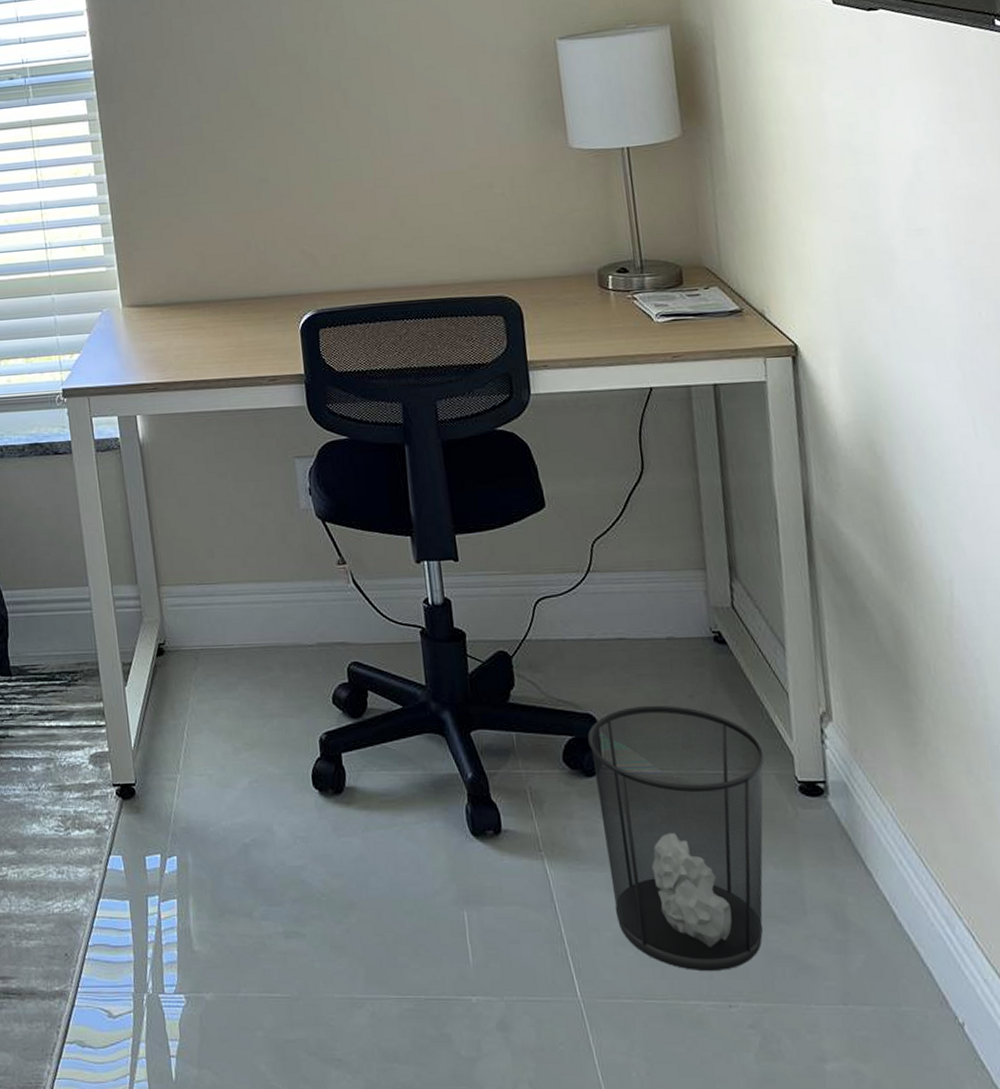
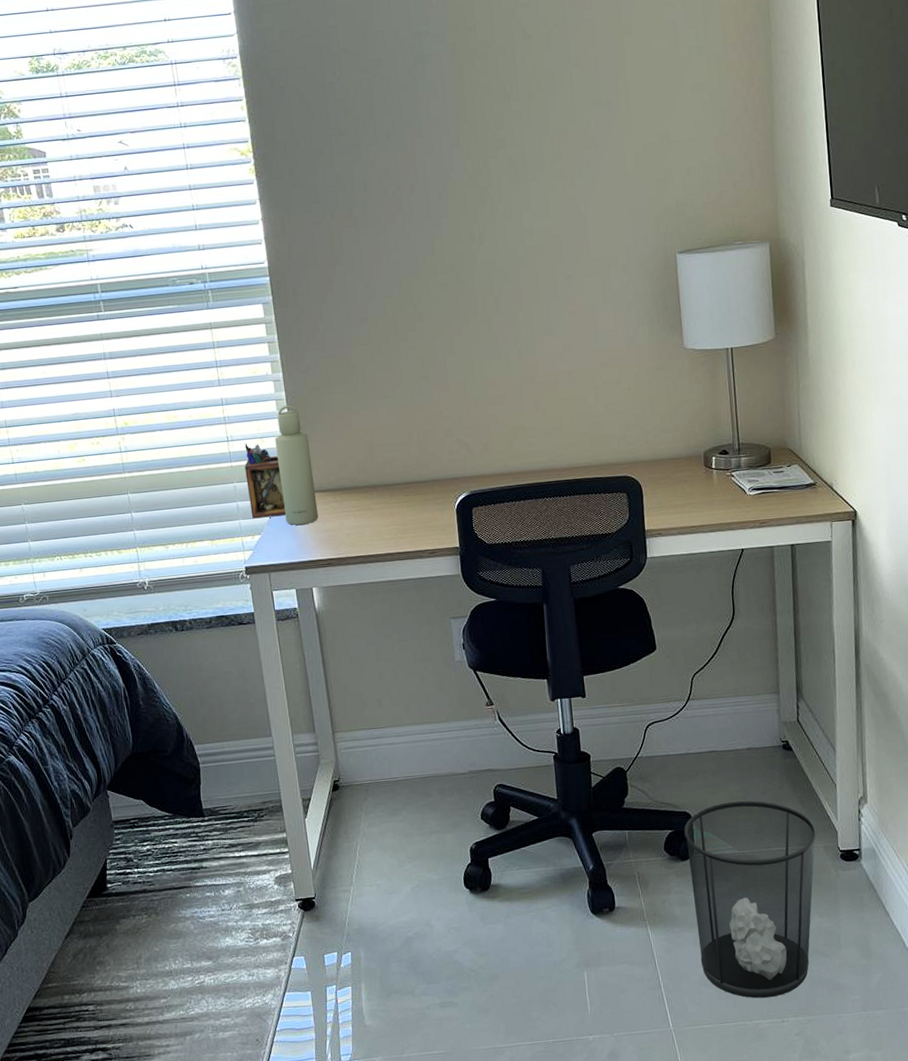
desk organizer: none [64,250,108,335] -> present [244,442,286,519]
bottle: none [97,209,144,344] -> present [275,405,319,525]

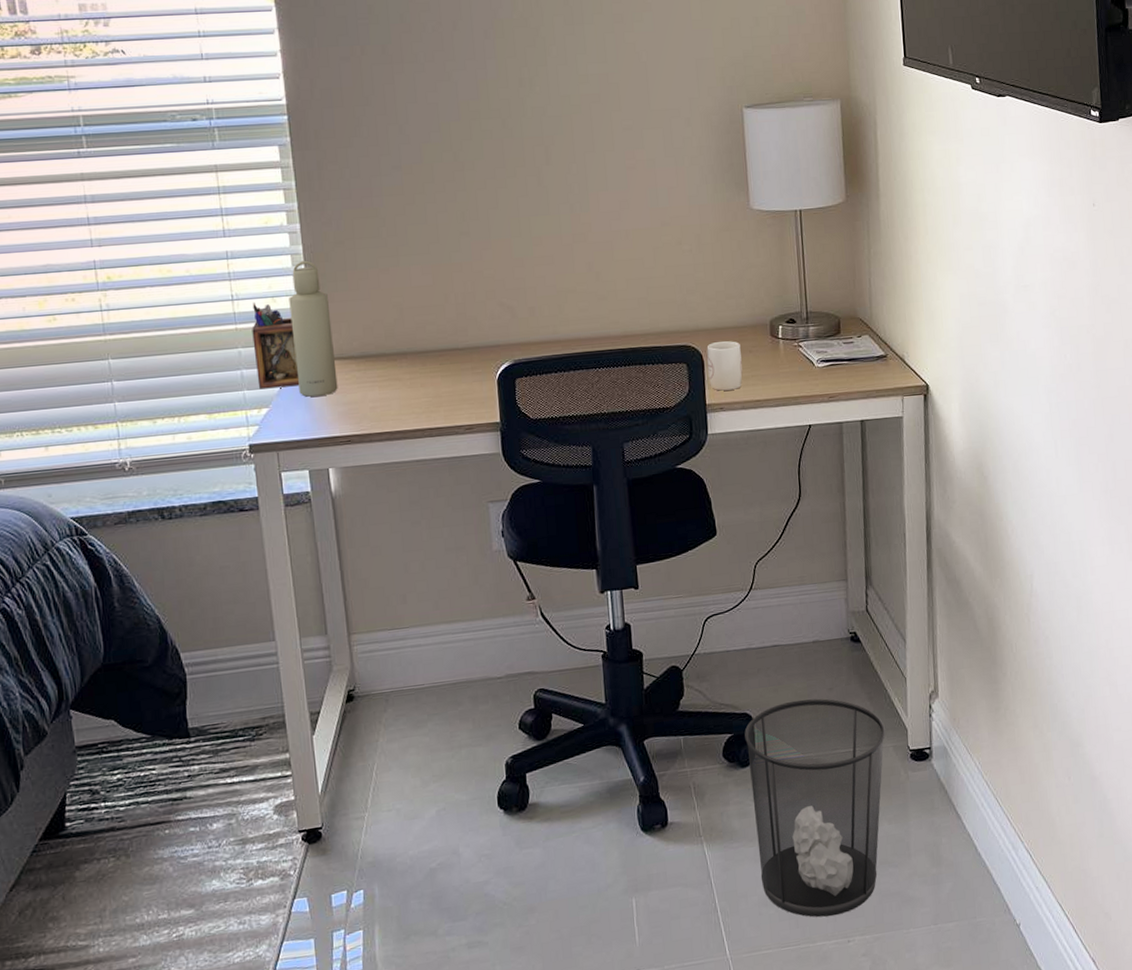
mug: none [645,471,679,518] -> present [706,340,743,391]

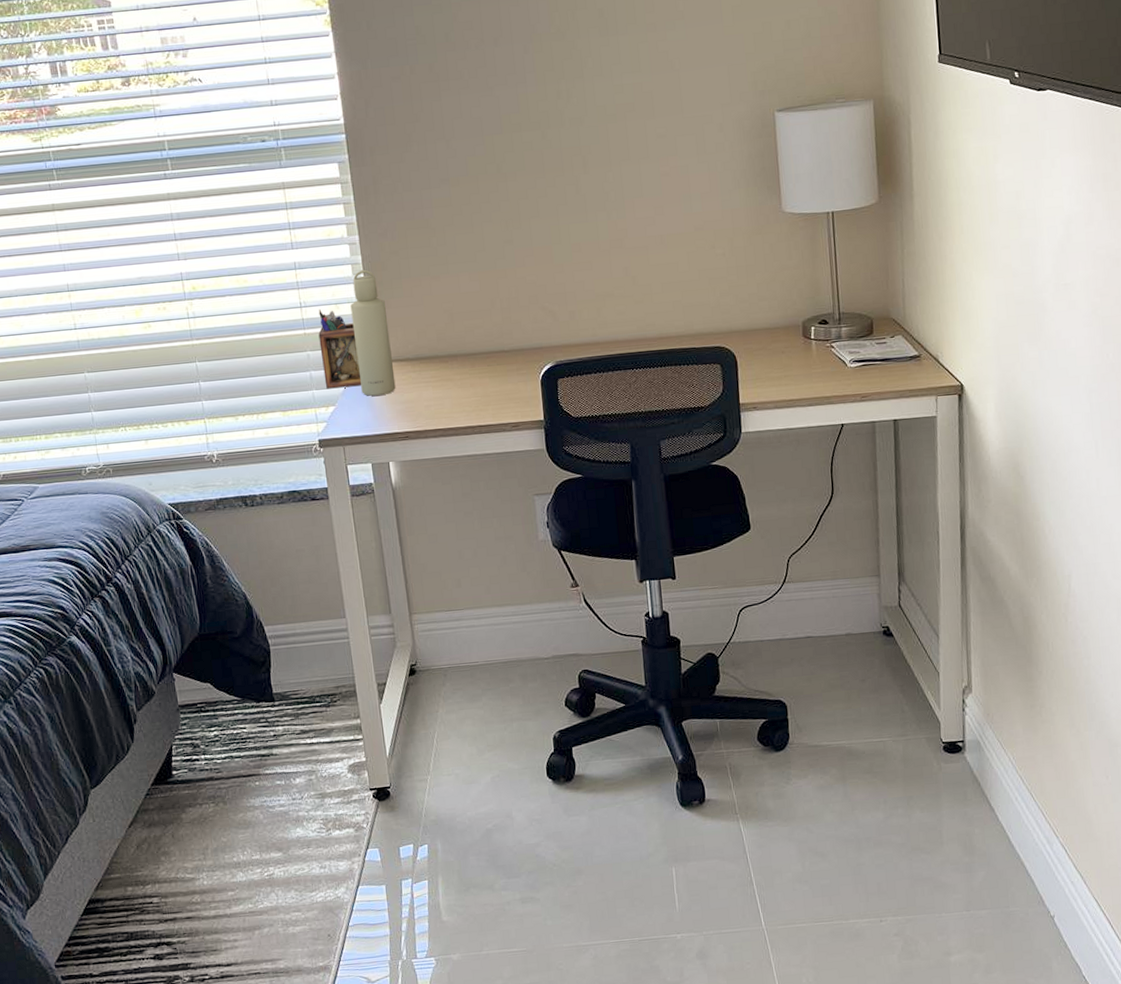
mug: present [706,340,743,391] -> none [740,342,776,391]
waste bin: present [744,698,886,917] -> none [778,689,919,897]

